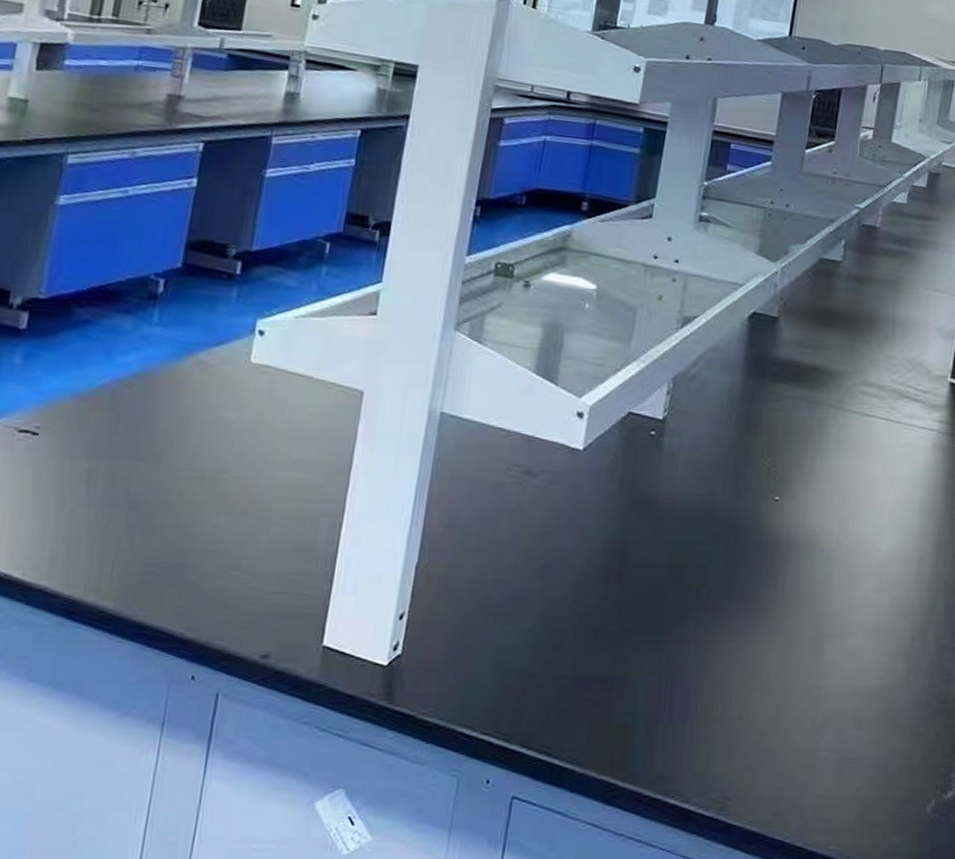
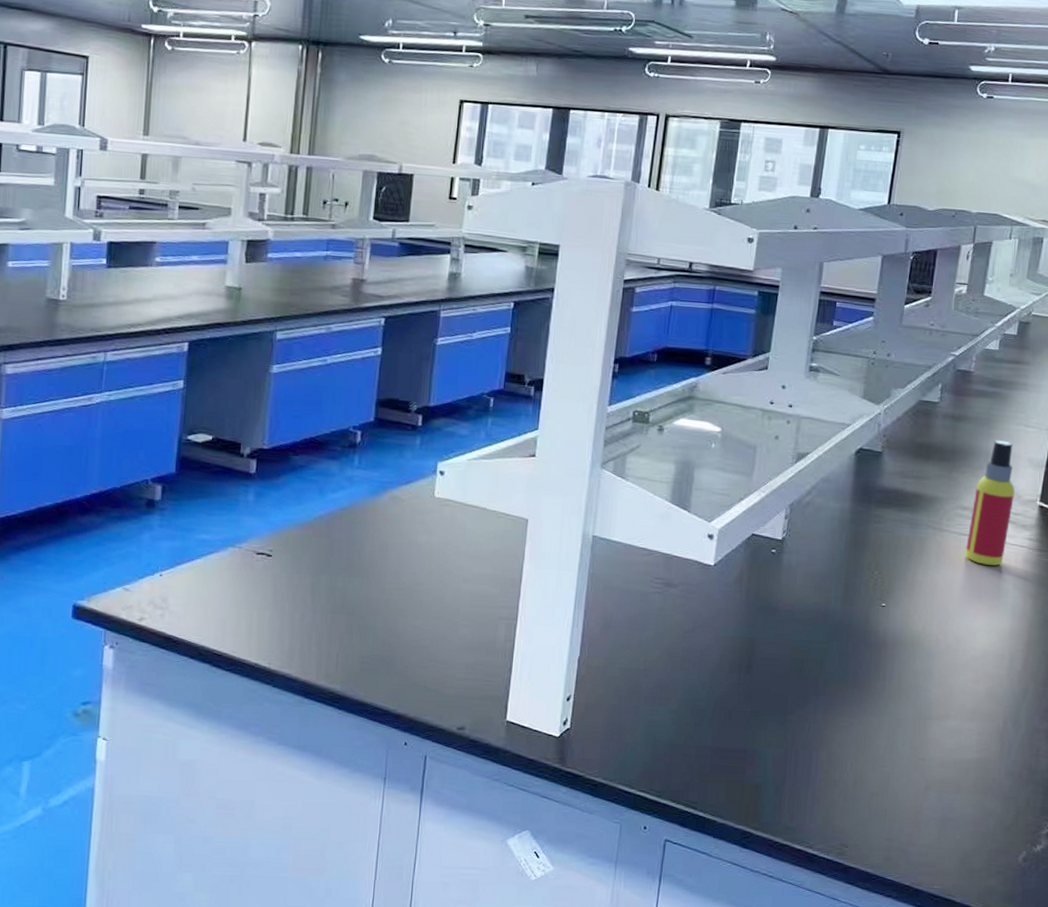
spray bottle: none [869,306,924,452] -> present [965,440,1015,566]

